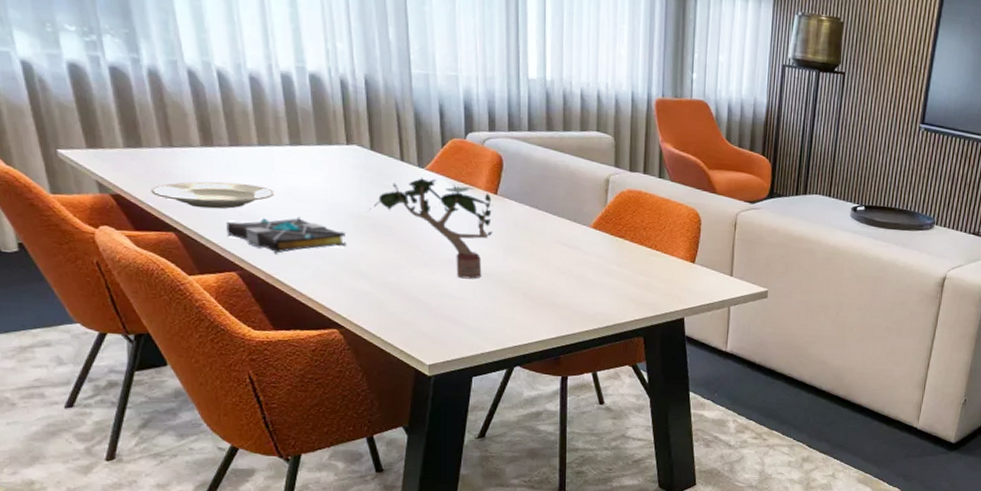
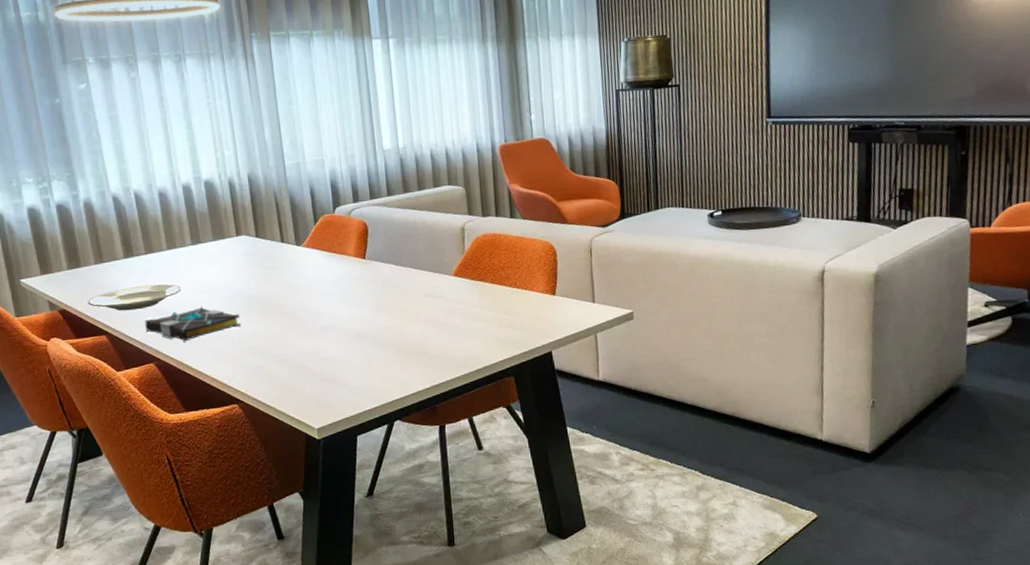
potted plant: present [368,177,493,279] -> none [257,254,365,342]

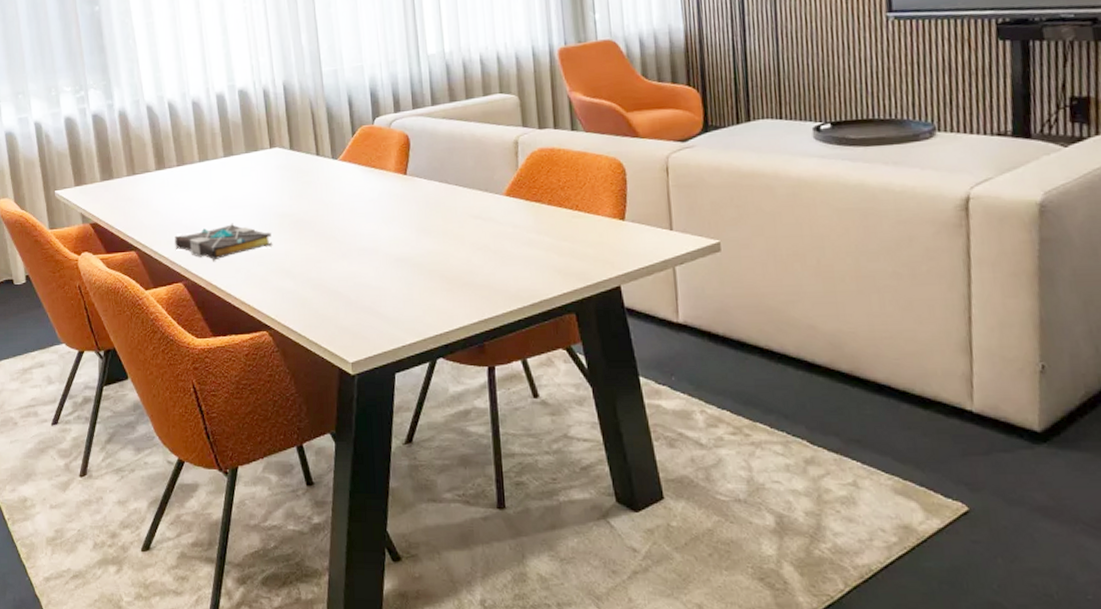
plate: present [87,284,182,311] -> none [119,198,213,226]

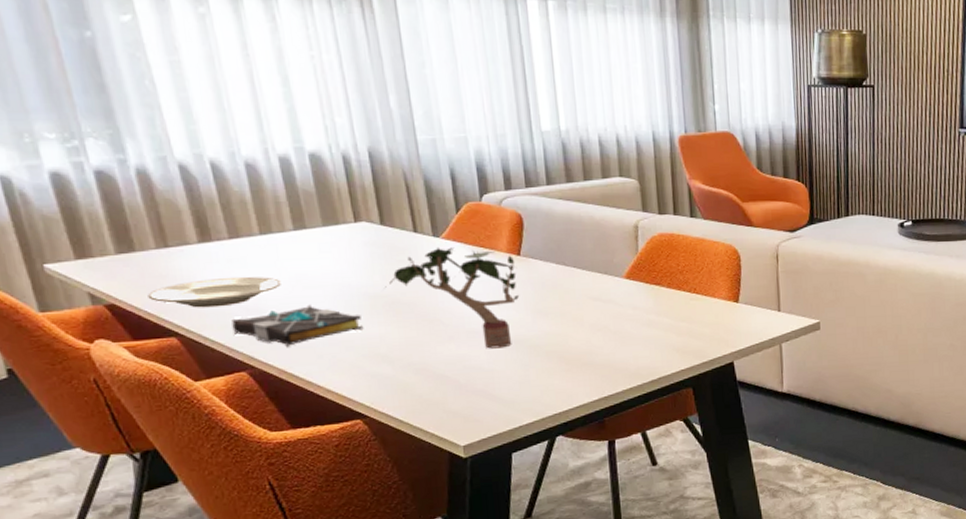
plate: none [119,198,213,226] -> present [147,276,283,308]
potted plant: none [290,168,406,267] -> present [384,246,520,349]

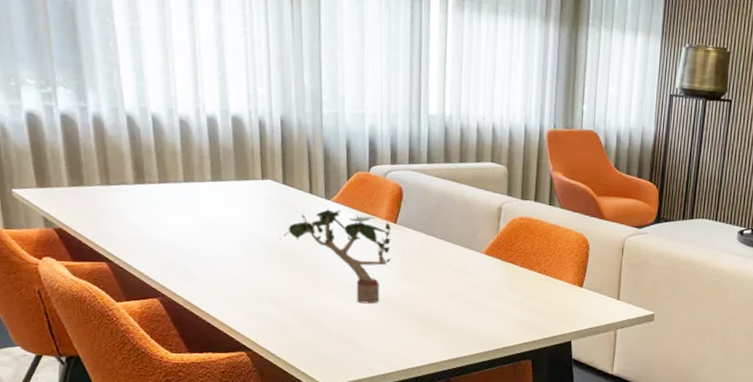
plate: present [147,276,283,308] -> none [89,215,197,241]
book: present [231,304,364,348] -> none [152,246,258,282]

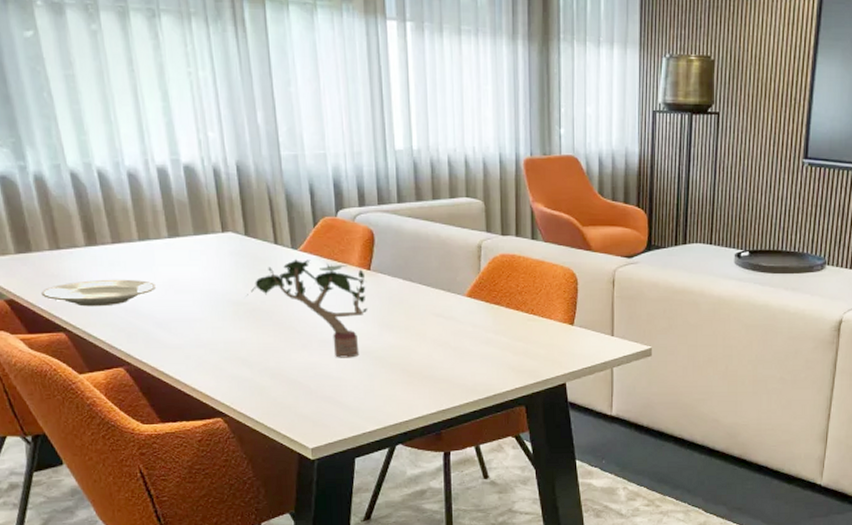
plate: none [89,215,197,241] -> present [41,279,157,307]

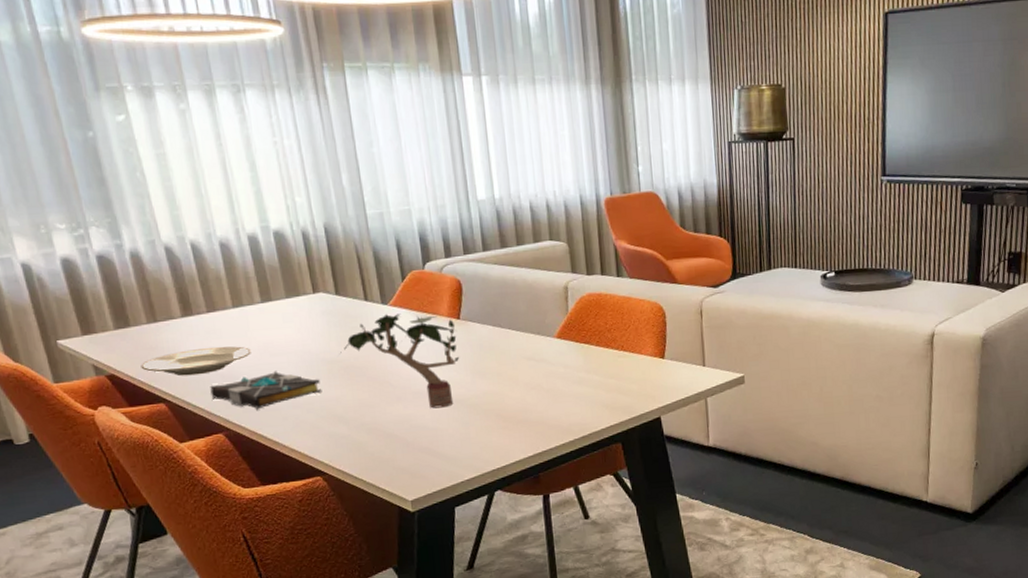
book: none [112,308,227,348] -> present [210,370,323,411]

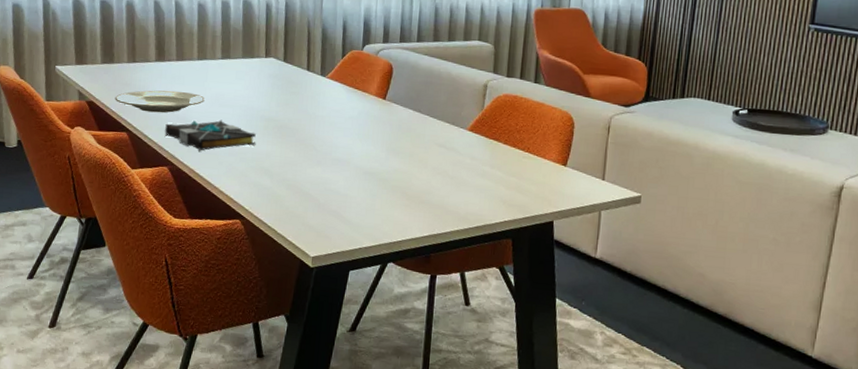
potted plant: present [339,313,460,409] -> none [276,84,381,178]

